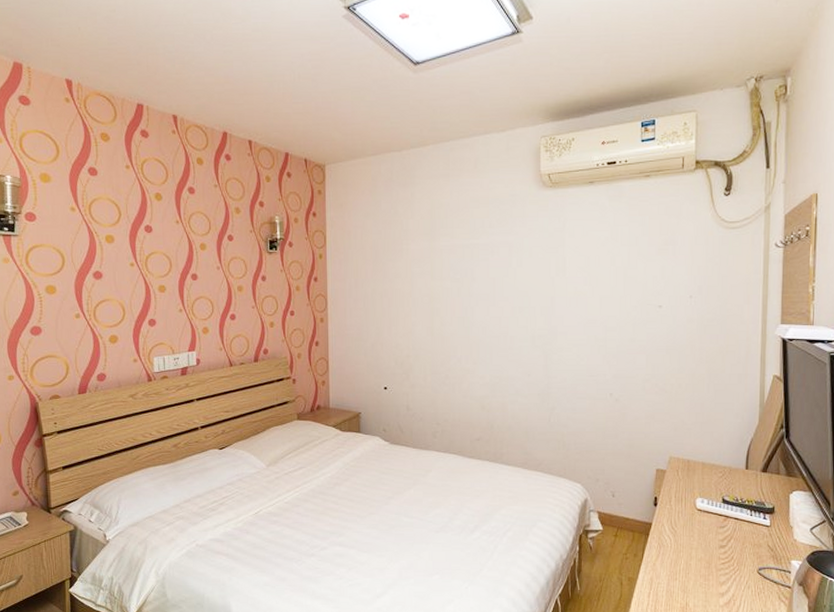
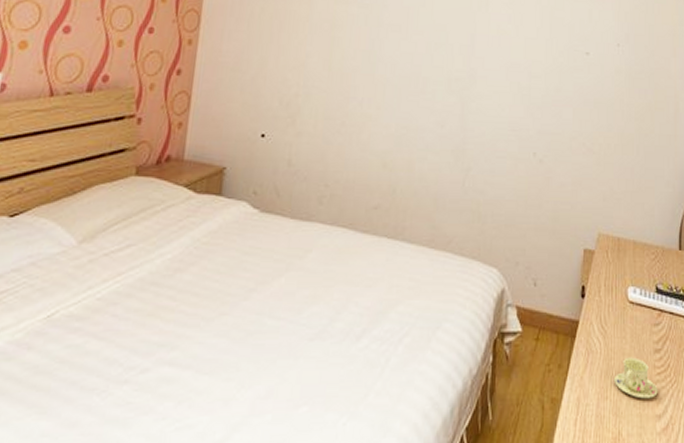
cup and saucer: none [683,551,722,581] -> present [615,357,658,399]

